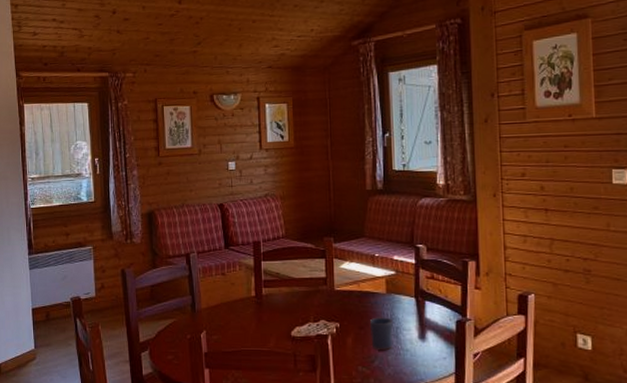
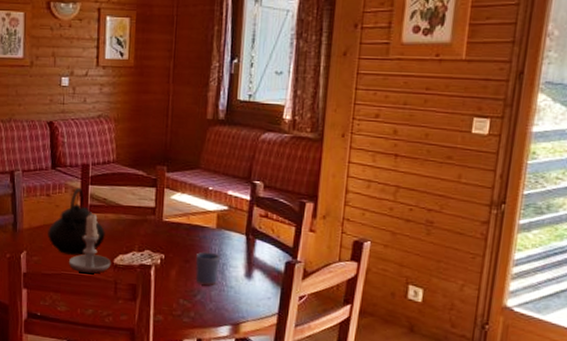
teapot: none [225,264,281,331] -> present [48,187,105,256]
candle: none [247,287,289,349] -> present [68,212,111,274]

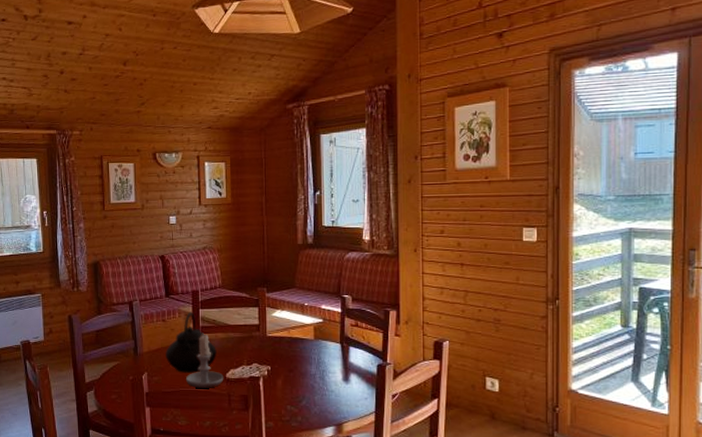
mug: present [195,251,220,285] -> none [299,361,320,391]

